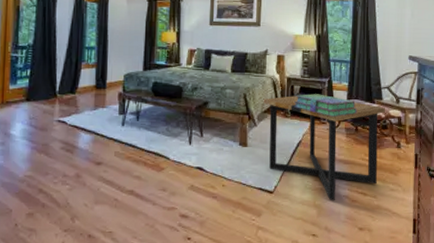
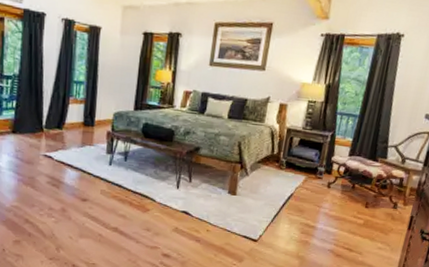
side table: present [263,96,385,200] -> none [256,147,388,253]
stack of books: present [294,94,358,117] -> none [290,147,358,173]

